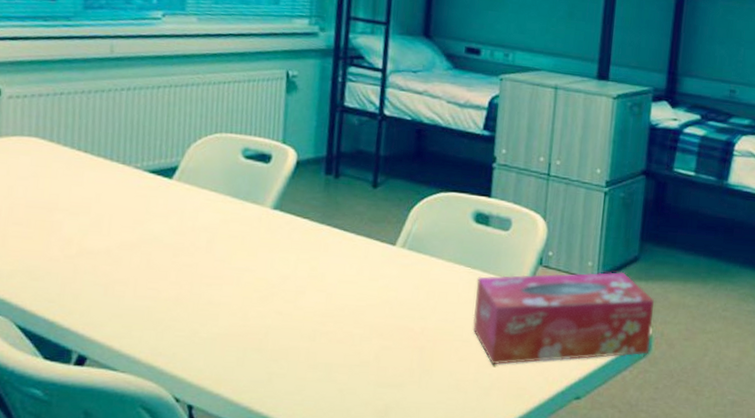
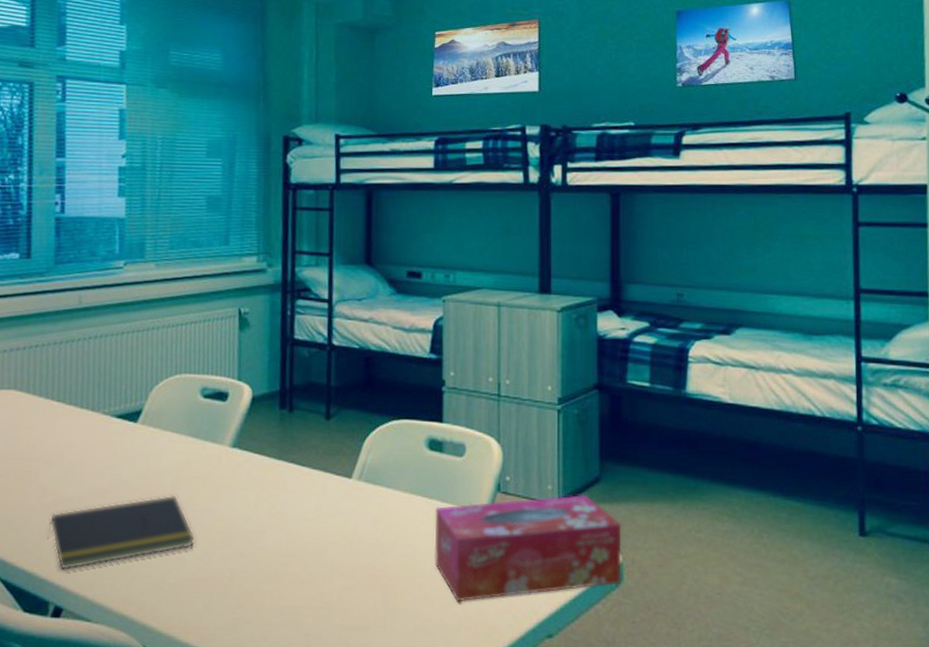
notepad: none [71,252,231,322] -> present [47,494,195,571]

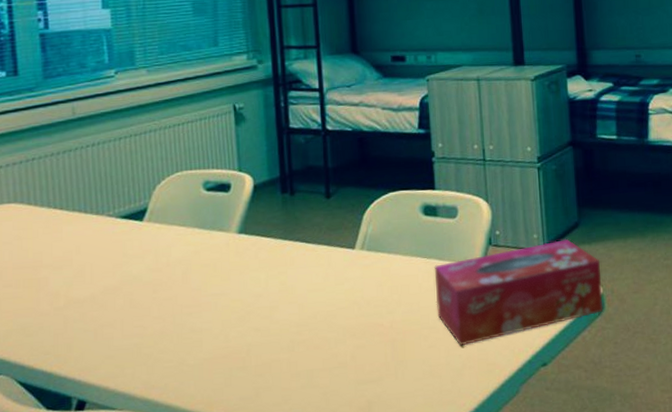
notepad: present [47,494,195,571] -> none [64,283,211,367]

